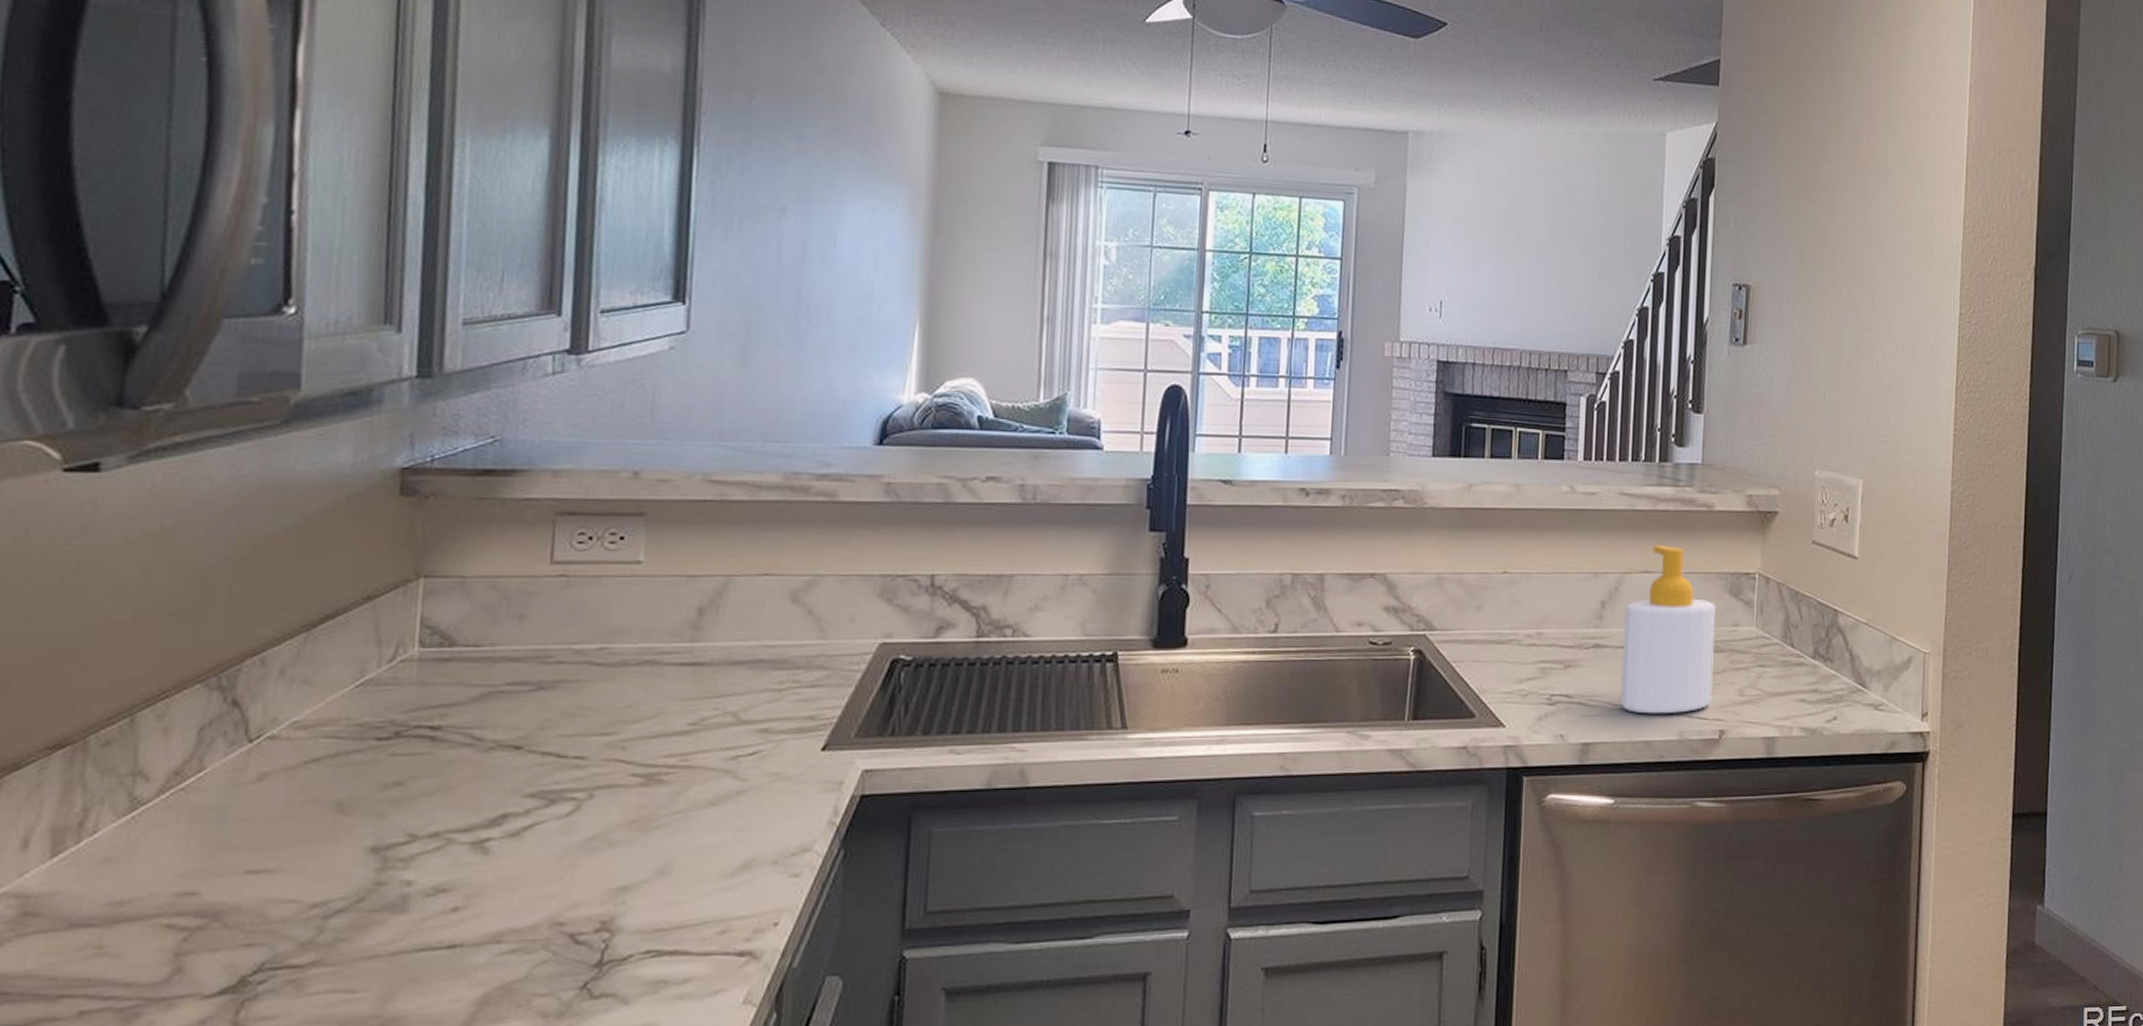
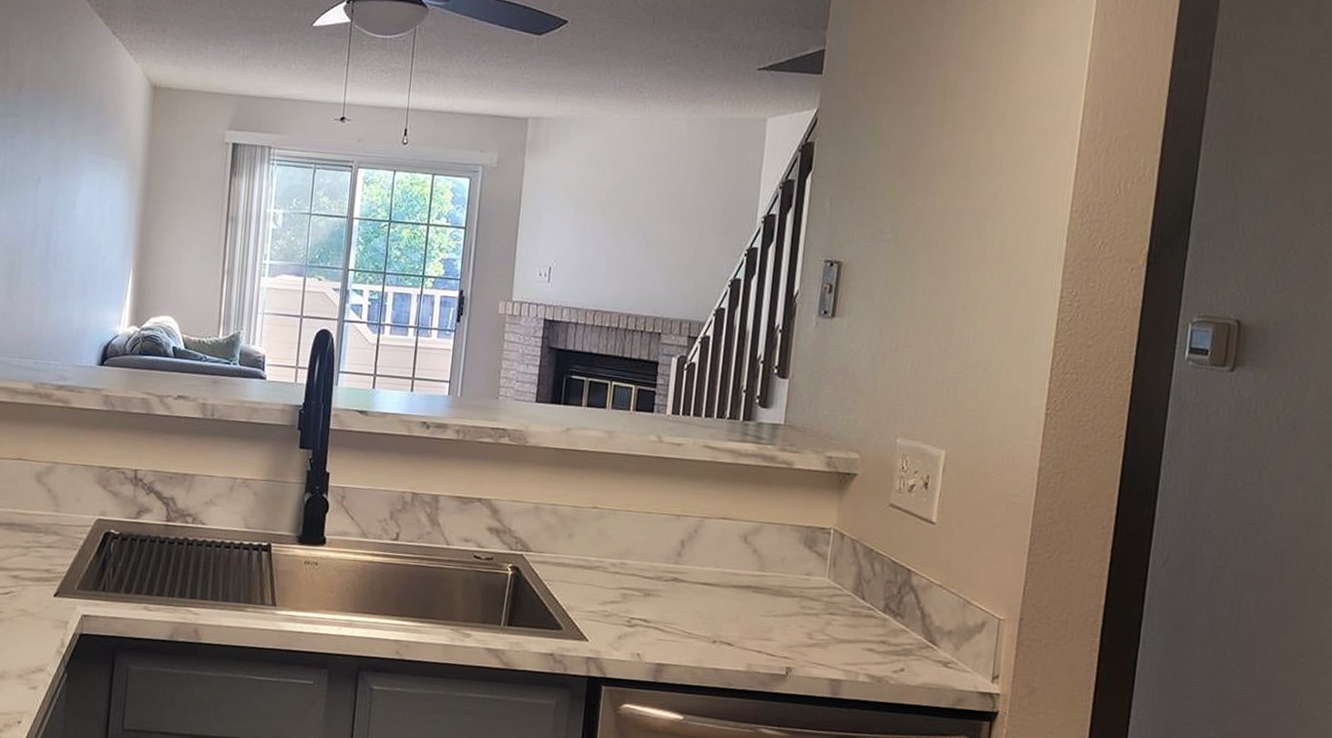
soap bottle: present [1620,545,1716,714] -> none [694,495,790,648]

